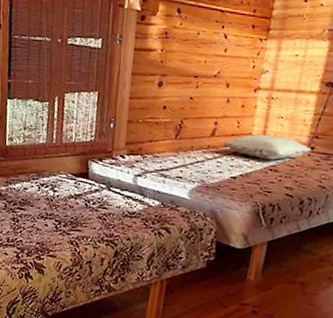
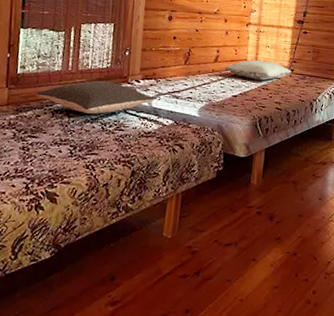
pillow: none [22,154,142,190] -> present [34,80,156,114]

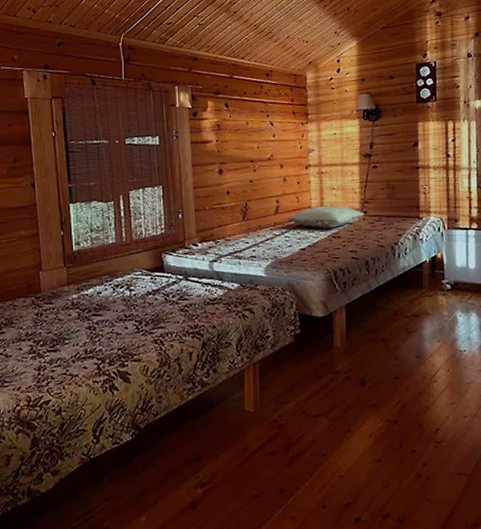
pillow: present [34,80,156,114] -> none [93,248,217,285]

